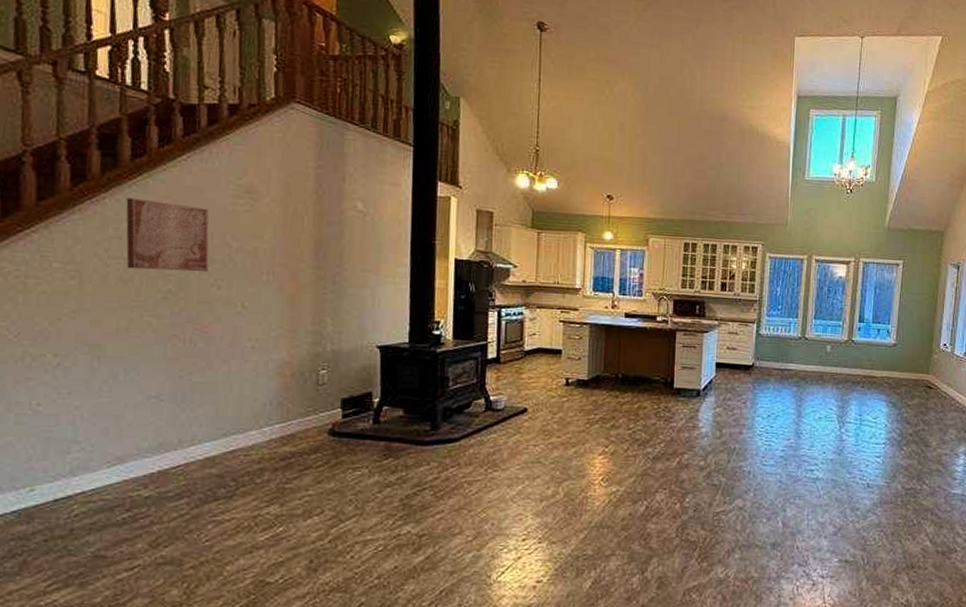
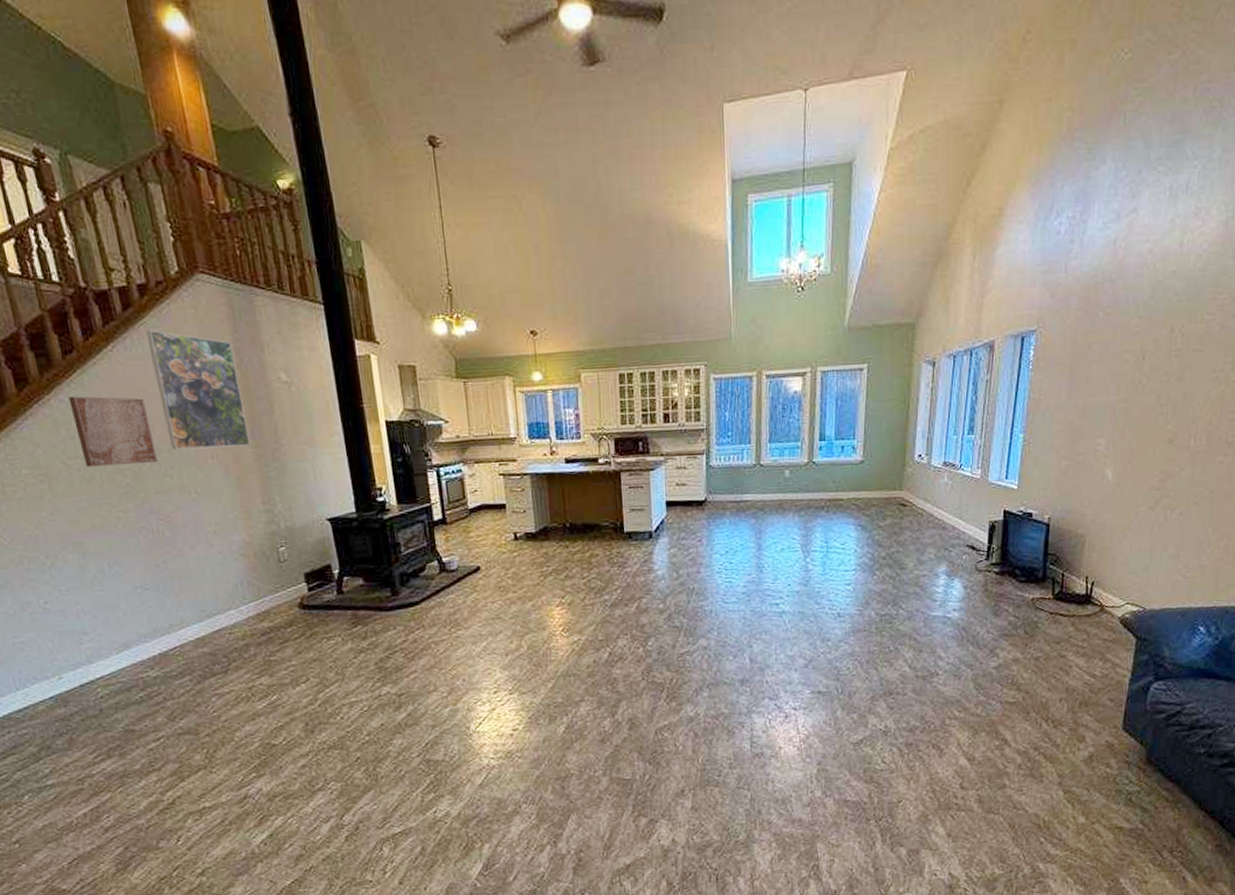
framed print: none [226,146,314,266] -> present [146,330,251,450]

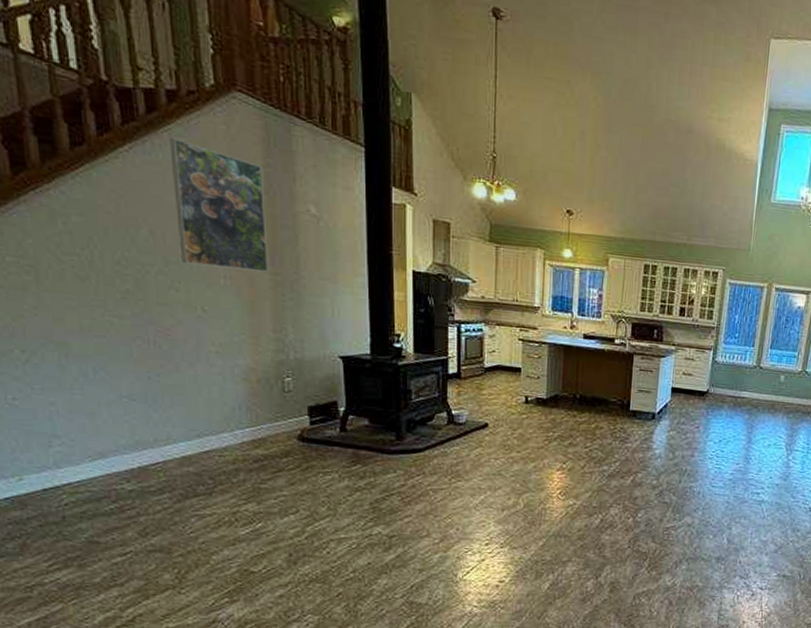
wall art: present [68,396,158,468] -> none [71,190,164,274]

